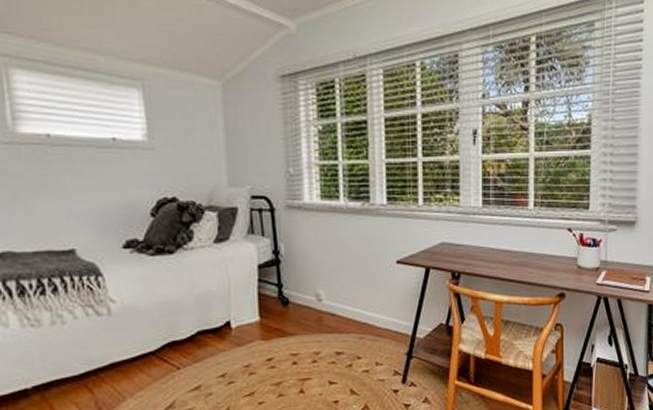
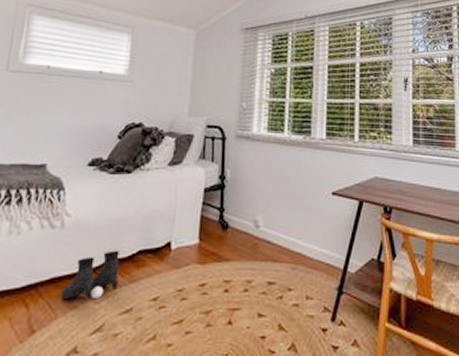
boots: none [123,333,182,381] -> present [60,250,120,298]

